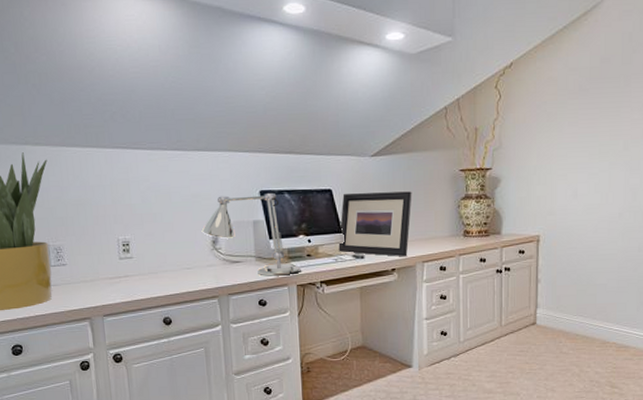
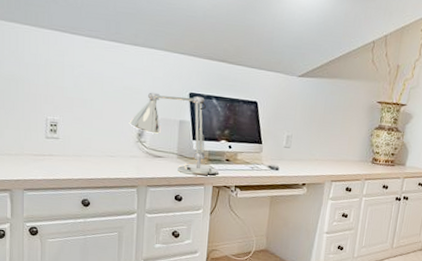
picture frame: present [338,191,412,257] -> none [256,108,331,174]

